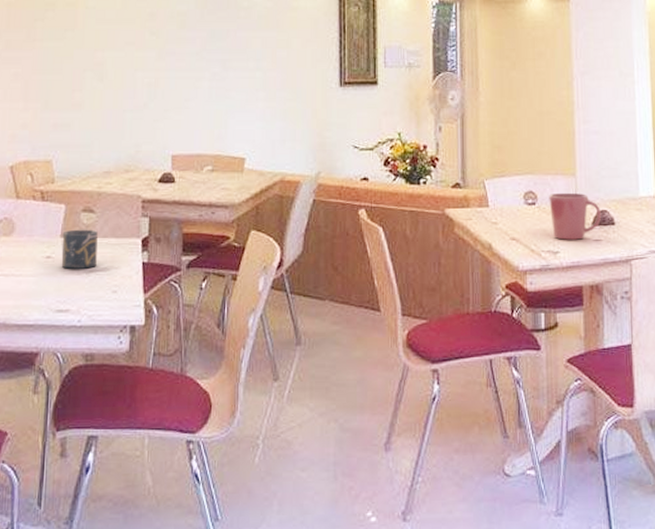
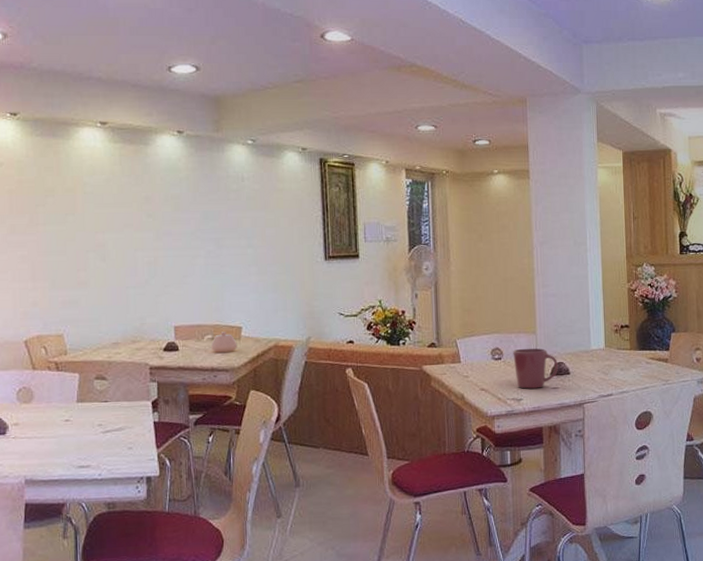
cup: present [61,229,98,269] -> none [78,394,112,430]
sugar bowl: none [210,163,239,186] -> present [210,331,237,353]

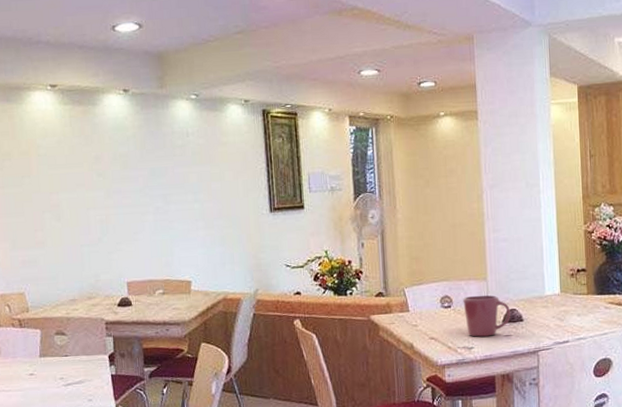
sugar bowl: present [210,331,237,353] -> none [162,286,188,307]

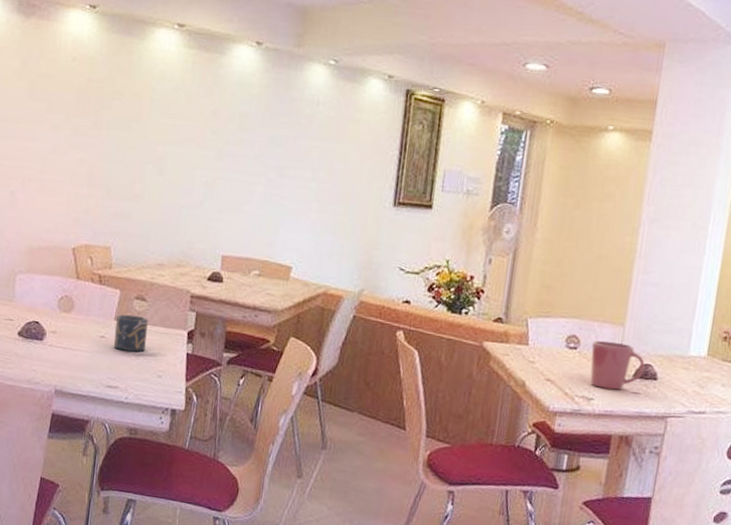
cup: none [41,349,73,384] -> present [113,314,148,352]

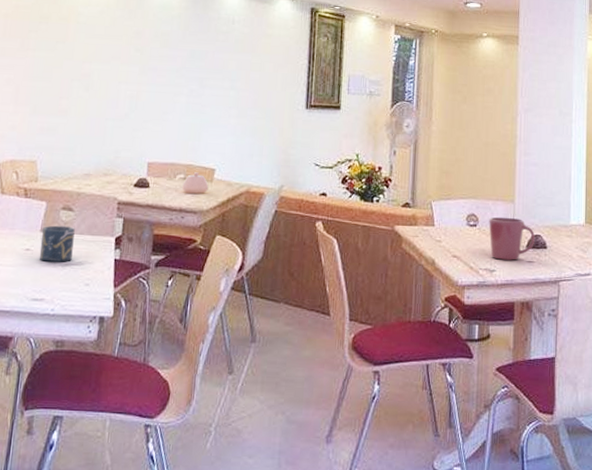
sugar bowl: none [256,269,285,293] -> present [181,172,209,194]

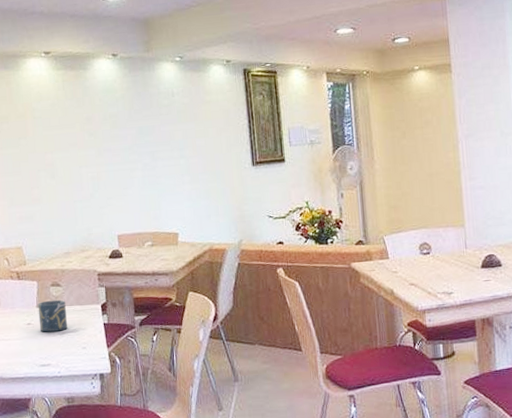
sugar bowl: present [181,172,209,194] -> none [151,238,175,258]
mug: present [489,217,535,260] -> none [441,241,489,282]

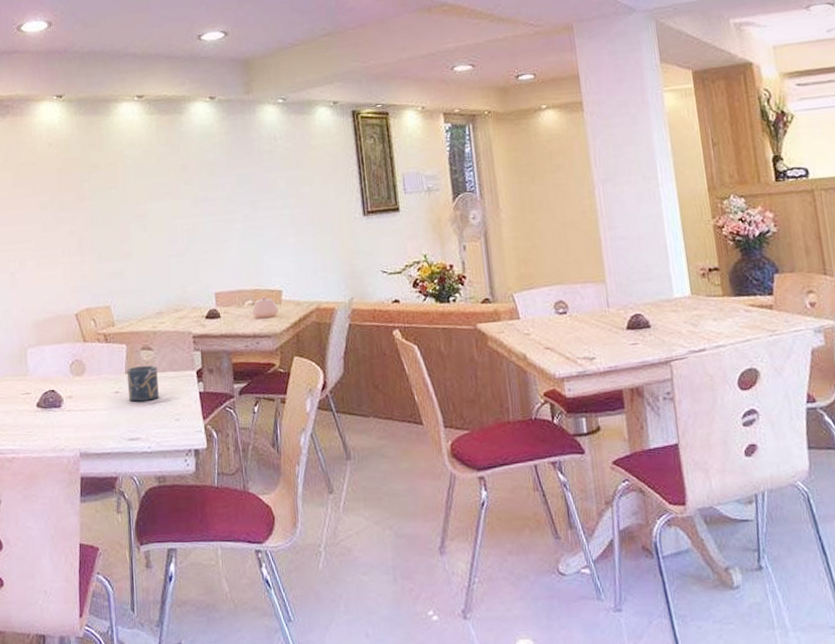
sugar bowl: none [151,238,175,258] -> present [251,296,279,318]

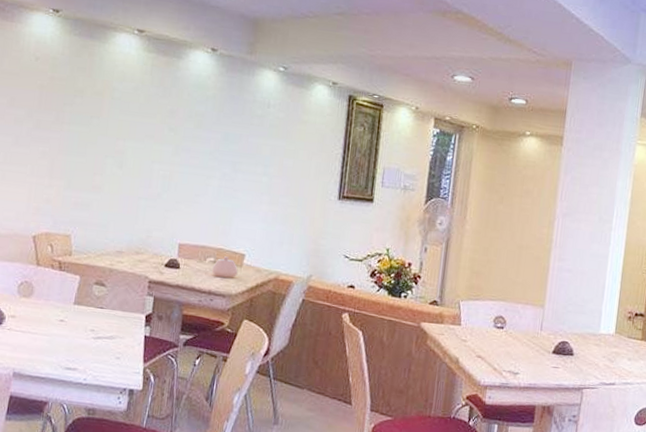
cup: present [126,365,159,402] -> none [72,299,107,335]

